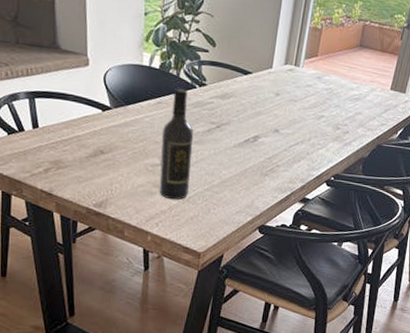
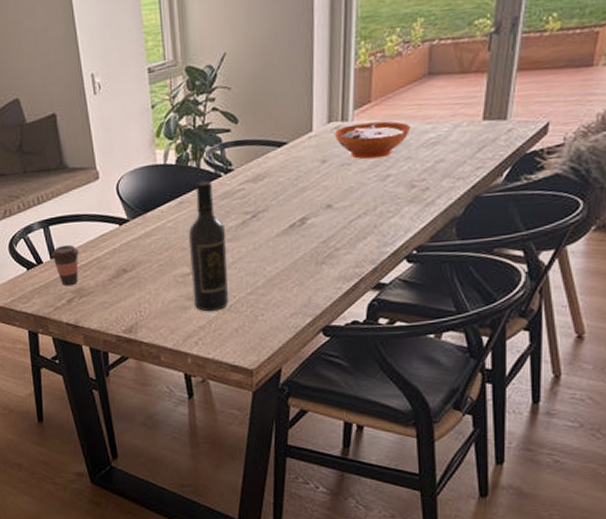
coffee cup: none [33,118,61,157] -> present [51,244,79,286]
decorative bowl: none [288,70,343,102] -> present [334,121,411,160]

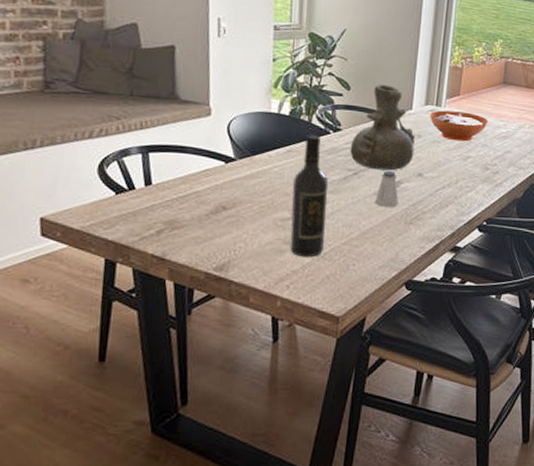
coffee cup: present [51,244,79,286] -> none [146,174,178,217]
vase: none [245,107,320,209] -> present [350,84,415,171]
saltshaker: none [278,207,307,250] -> present [374,170,399,208]

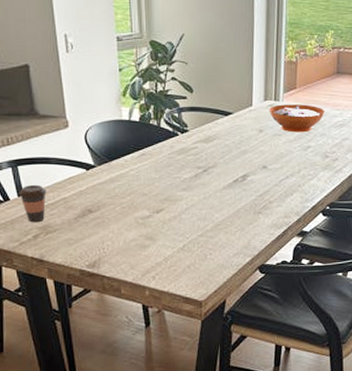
coffee cup: none [146,174,178,217] -> present [18,184,47,223]
wine bottle: present [290,134,329,258] -> none [148,137,182,251]
vase: present [350,84,415,171] -> none [198,84,257,166]
saltshaker: present [374,170,399,208] -> none [224,165,248,200]

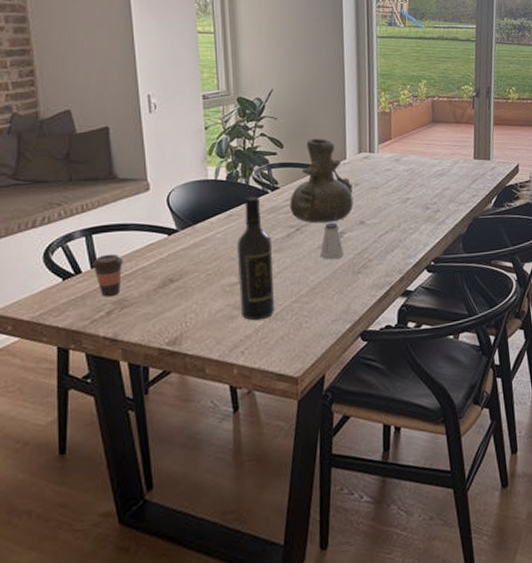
wine bottle: none [148,137,182,251] -> present [236,196,274,321]
vase: none [198,84,257,166] -> present [289,138,354,223]
saltshaker: none [224,165,248,200] -> present [319,222,345,260]
decorative bowl: present [269,104,325,133] -> none [364,155,423,185]

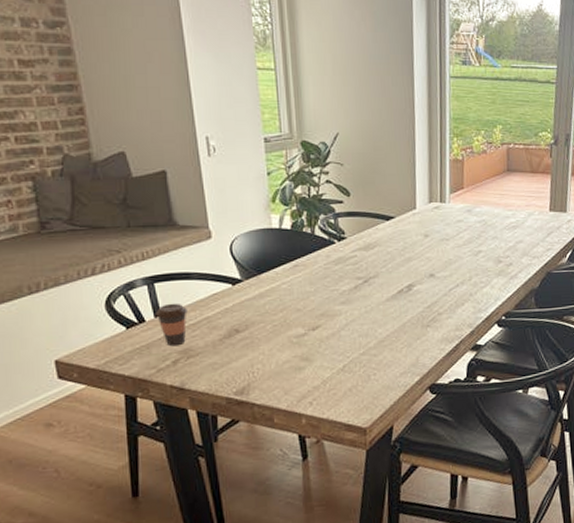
wine bottle: present [236,196,274,321] -> none [303,246,342,372]
vase: present [289,138,354,223] -> none [357,186,423,275]
saltshaker: present [319,222,345,260] -> none [388,274,414,313]

